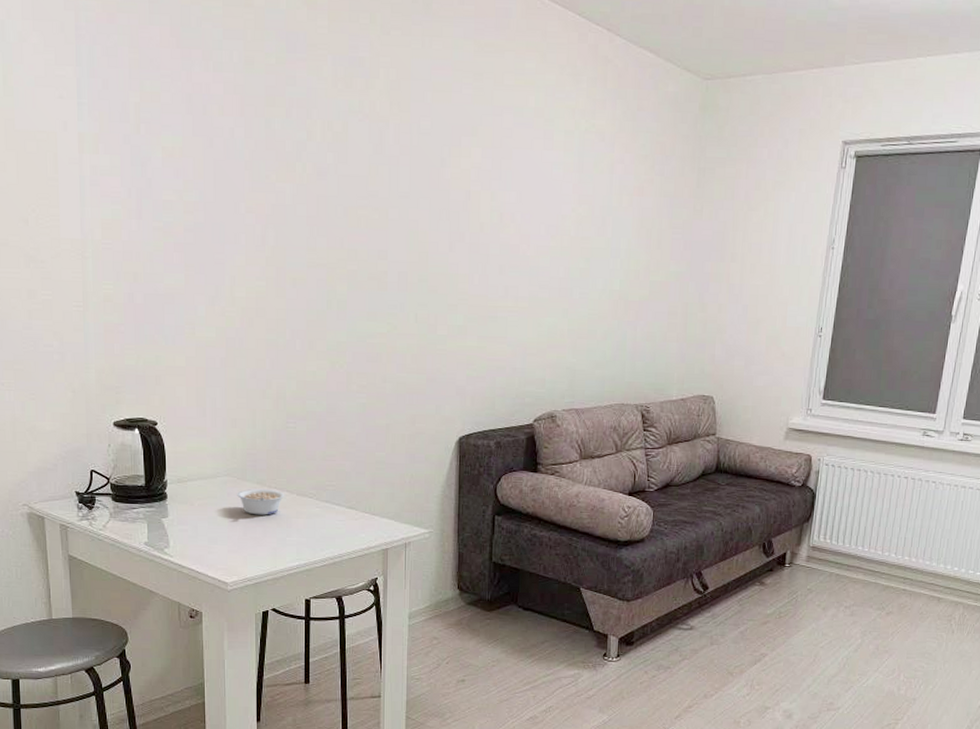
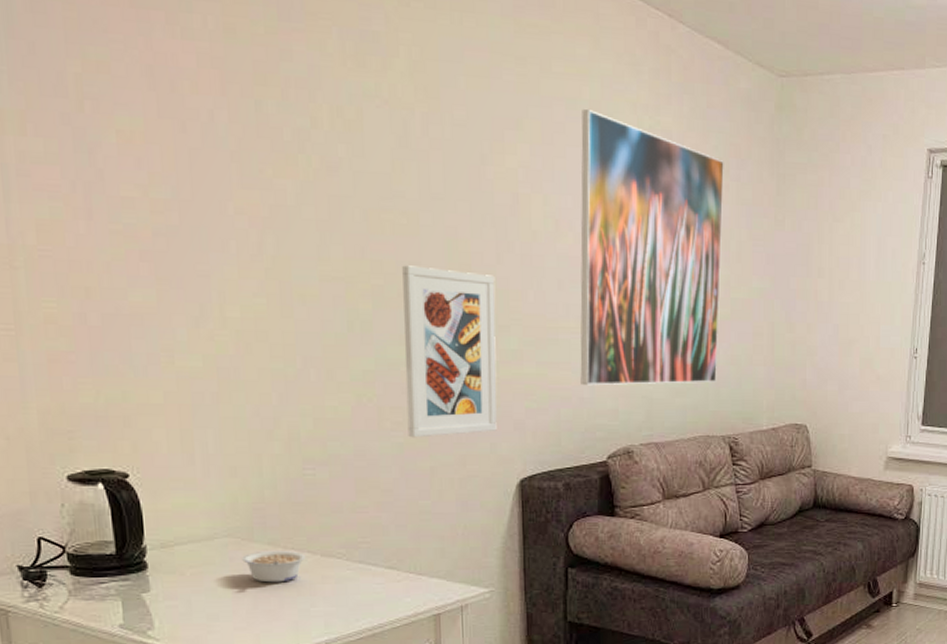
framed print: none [370,253,447,399] -> present [402,265,497,438]
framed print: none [514,116,650,358] -> present [580,109,724,386]

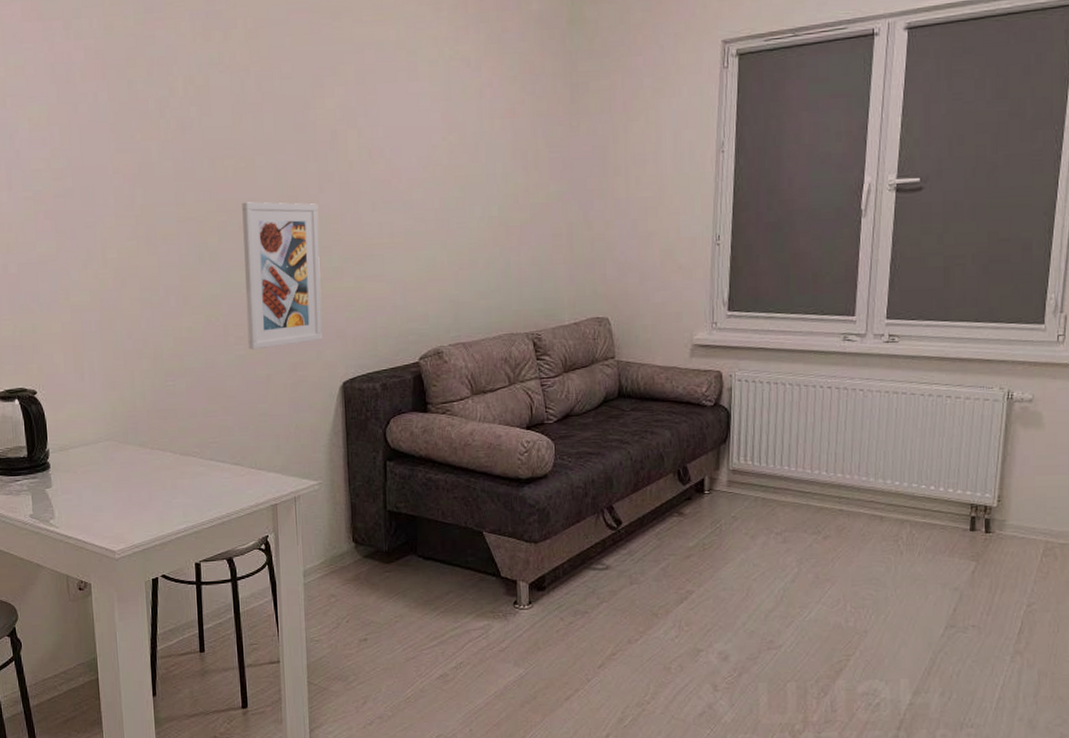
legume: present [242,550,306,583] -> none [120,450,168,479]
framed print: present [580,109,724,386] -> none [389,49,520,295]

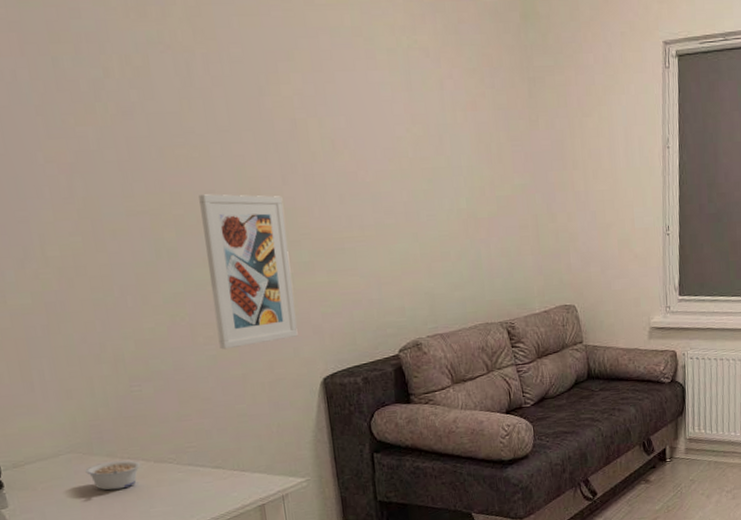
legume: none [120,450,168,479] -> present [85,460,141,491]

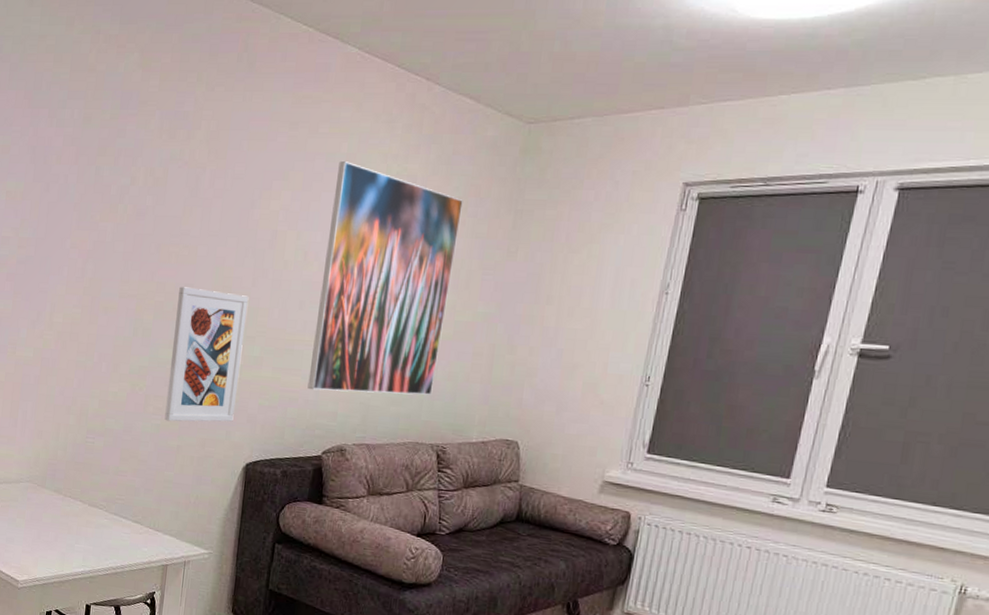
legume: present [85,460,141,491] -> none [36,496,78,522]
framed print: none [345,36,491,288] -> present [307,161,463,395]

